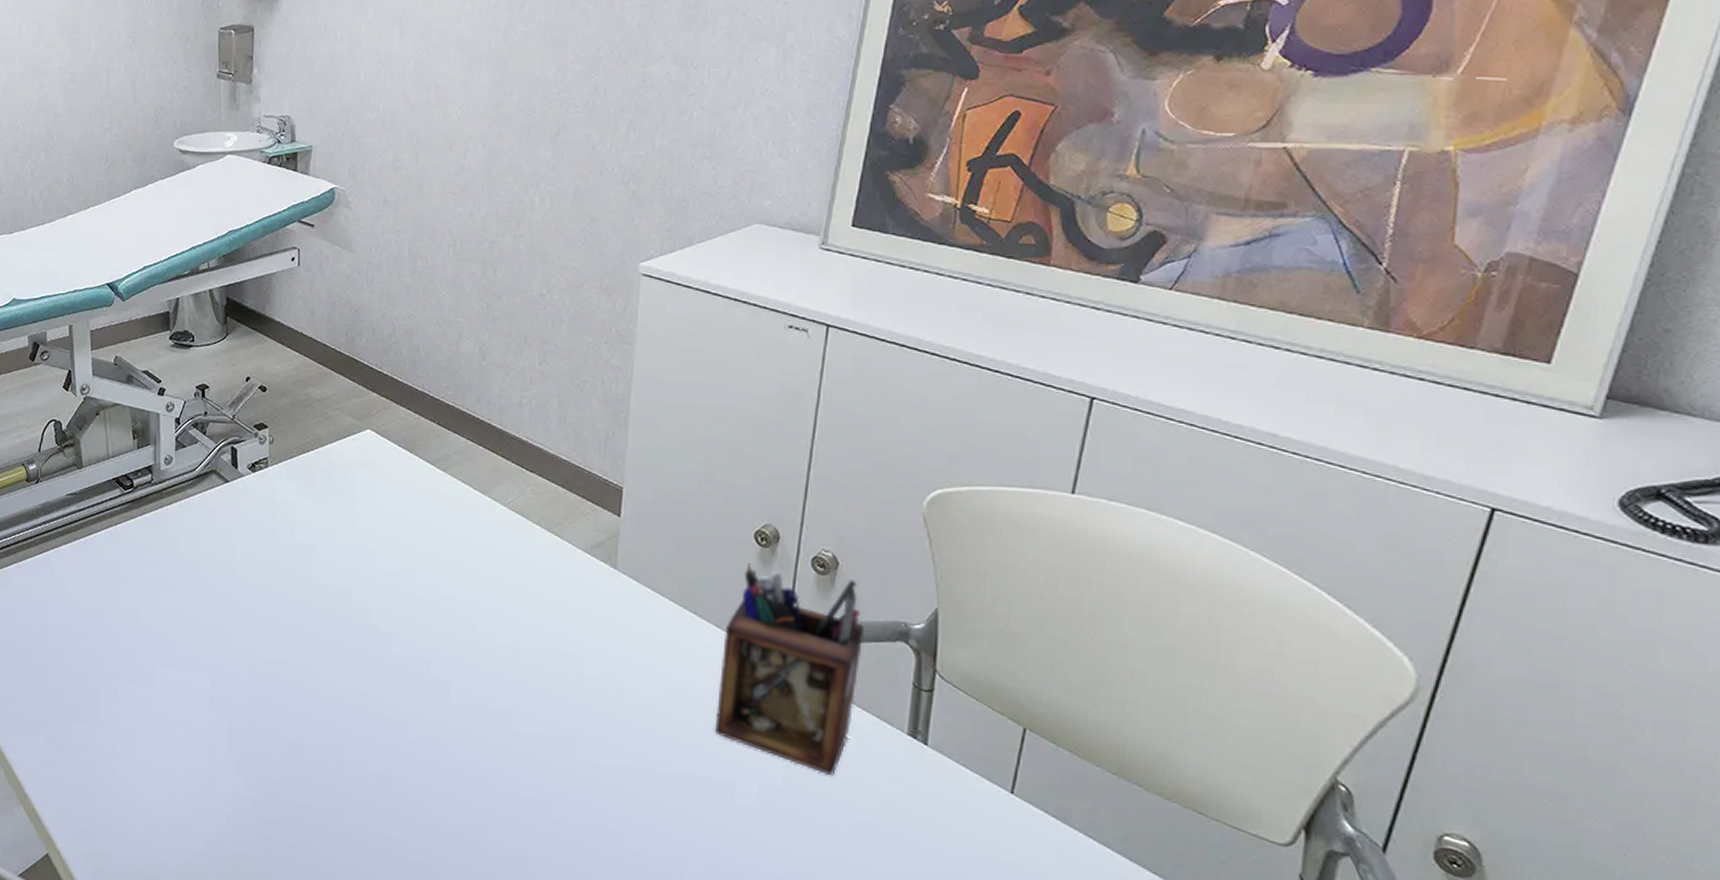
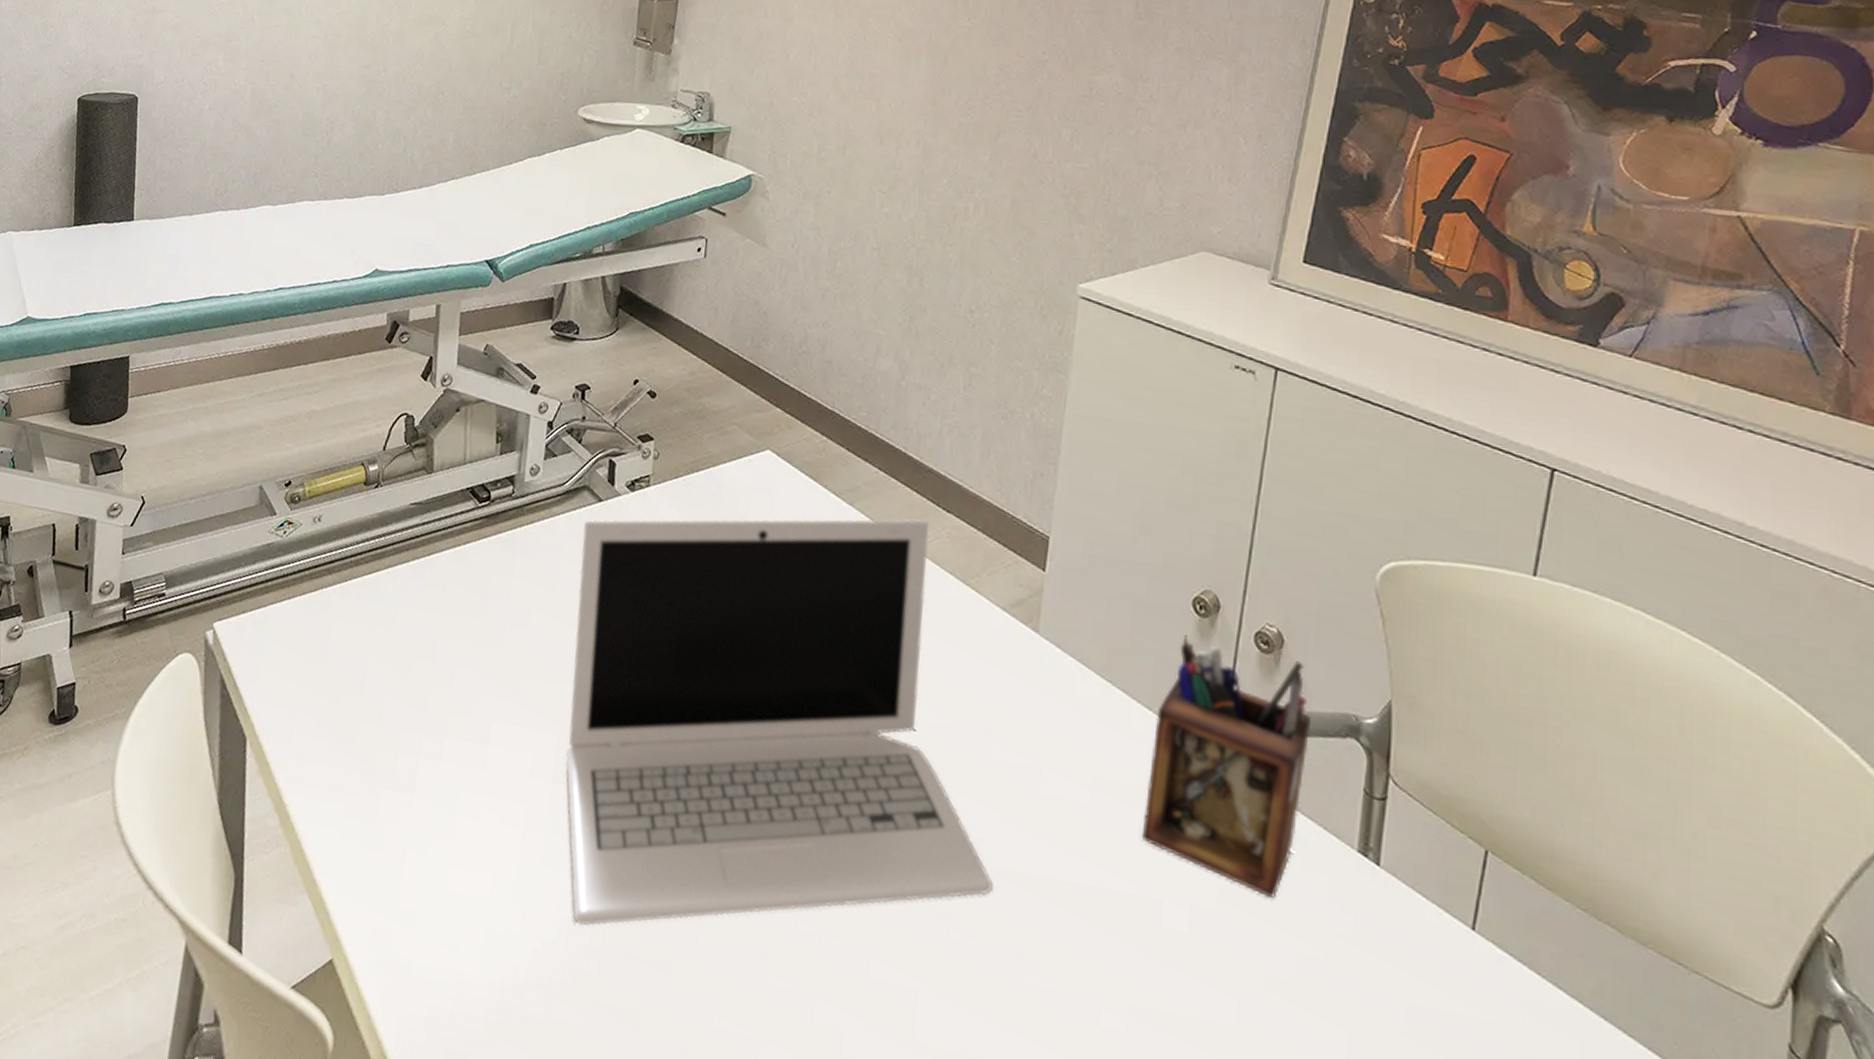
laptop: none [215,479,587,821] -> present [565,518,993,926]

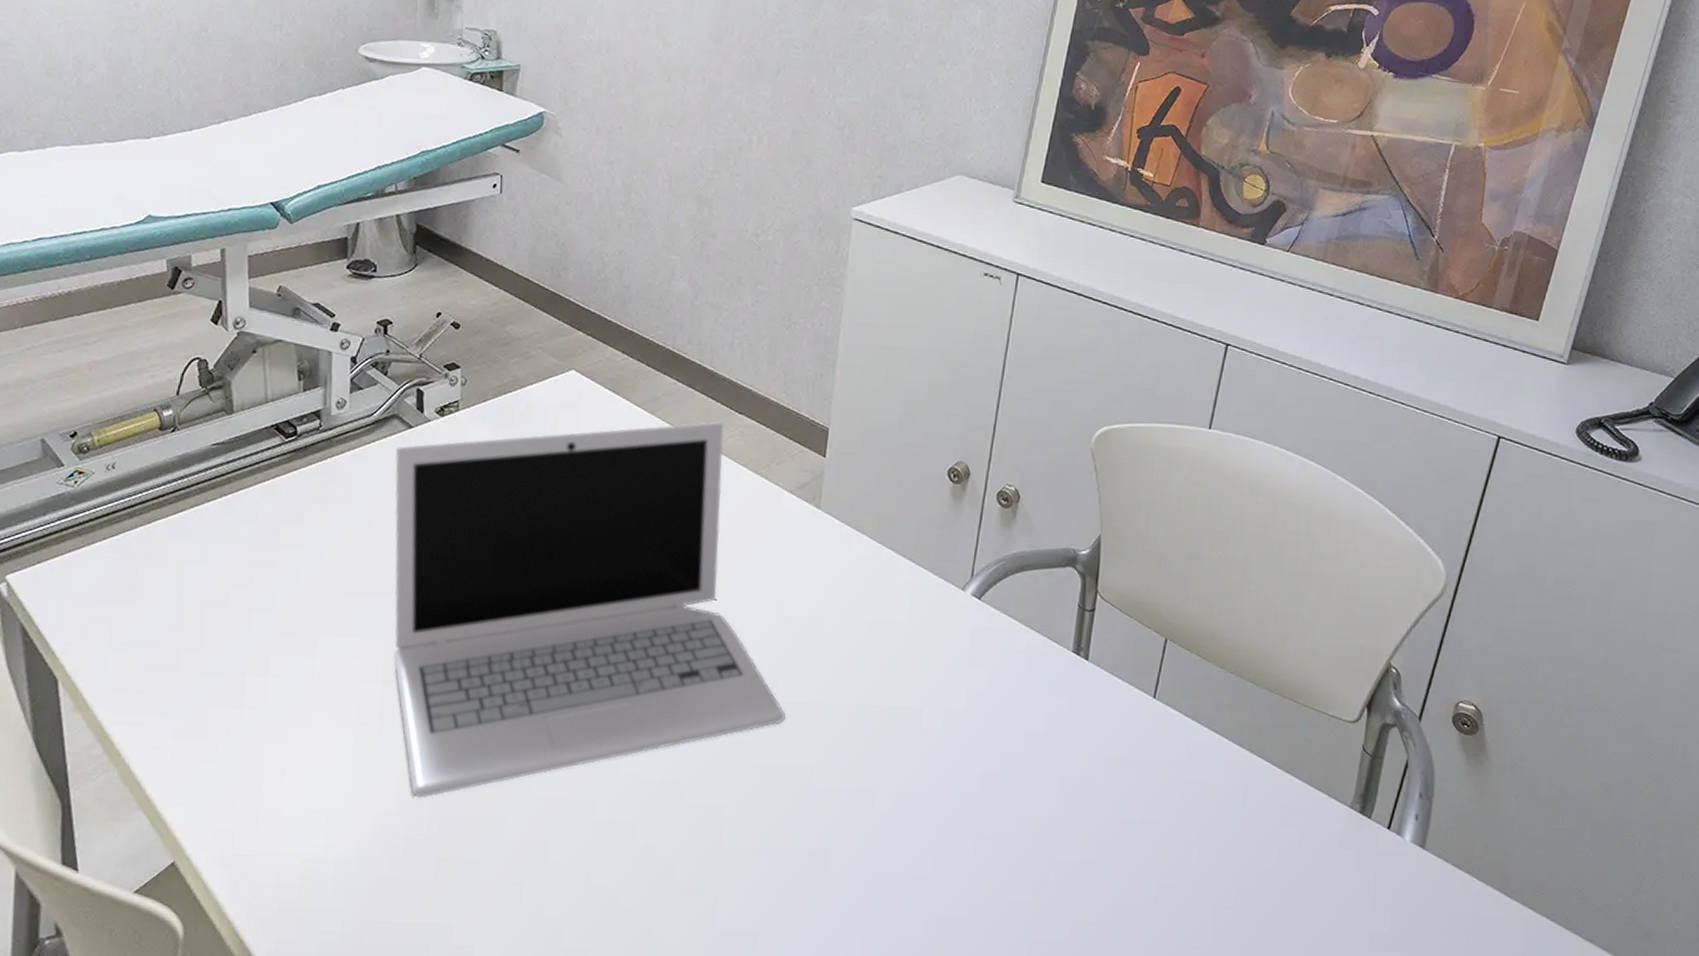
desk organizer: present [1141,635,1311,899] -> none [906,499,1039,696]

